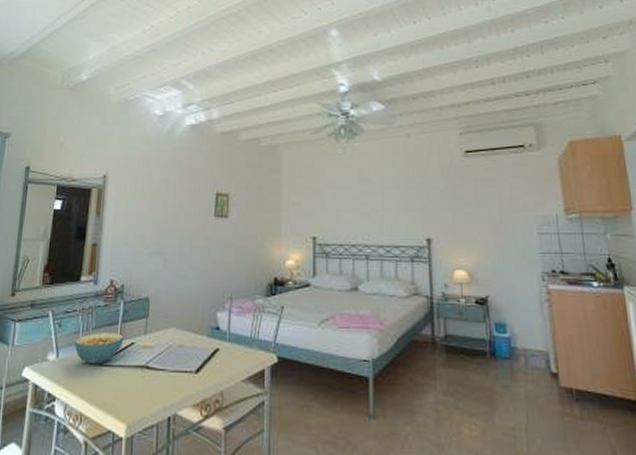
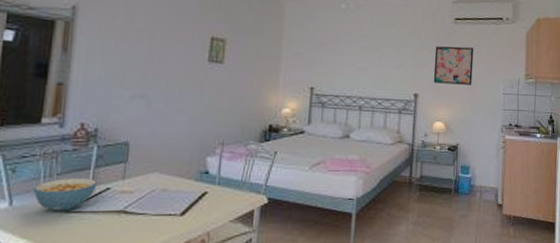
wall art: none [445,182,496,226] -> present [433,46,474,85]

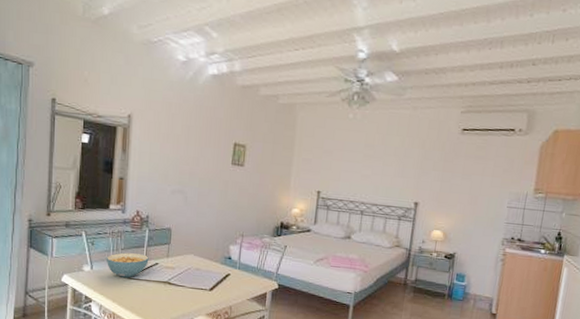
wall art: present [433,46,474,85] -> none [434,156,480,197]

